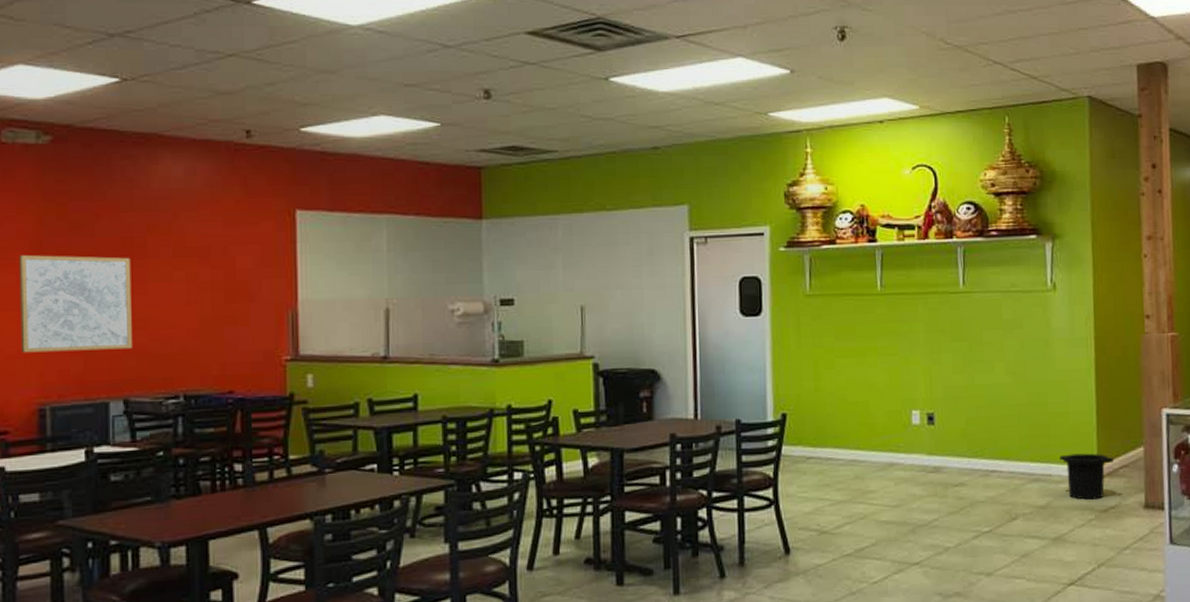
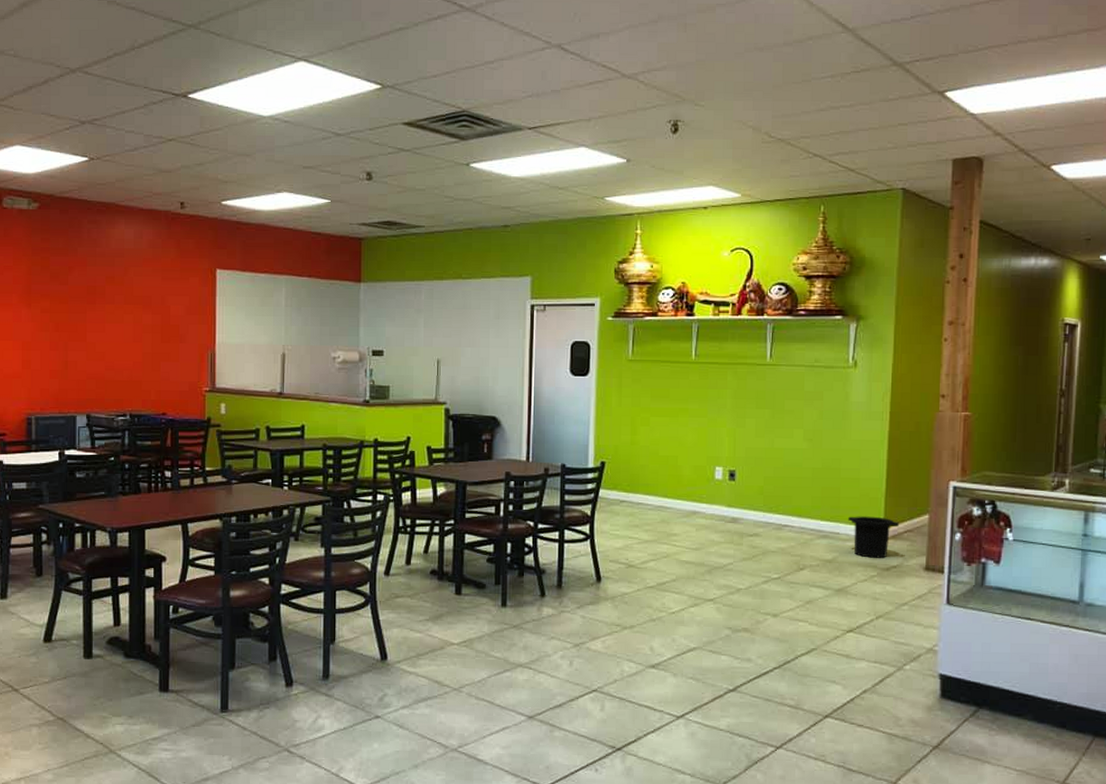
wall art: present [19,255,132,353] -> none [15,298,94,375]

